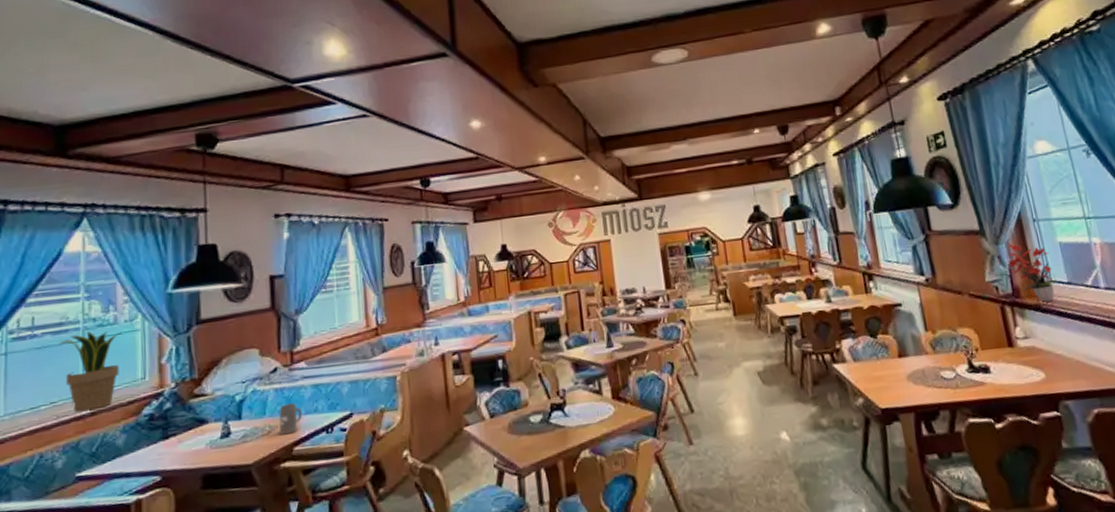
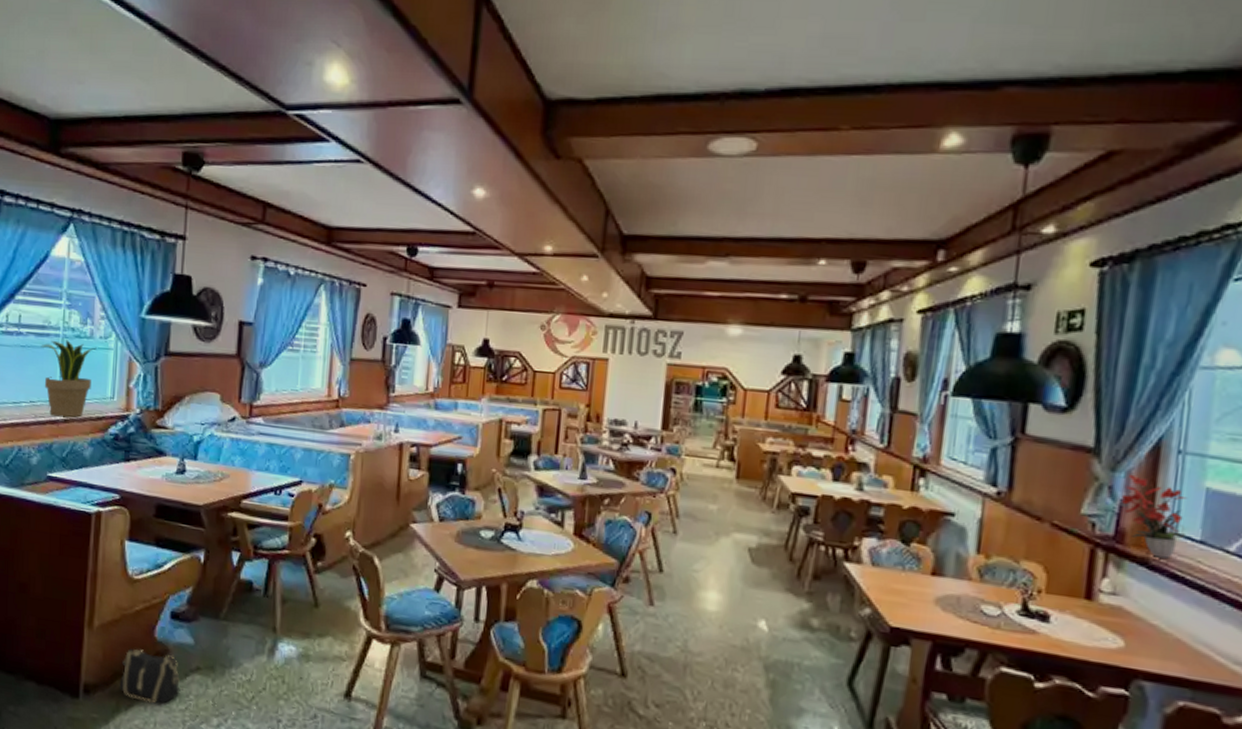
beer mug: present [278,403,302,435] -> none [230,455,254,487]

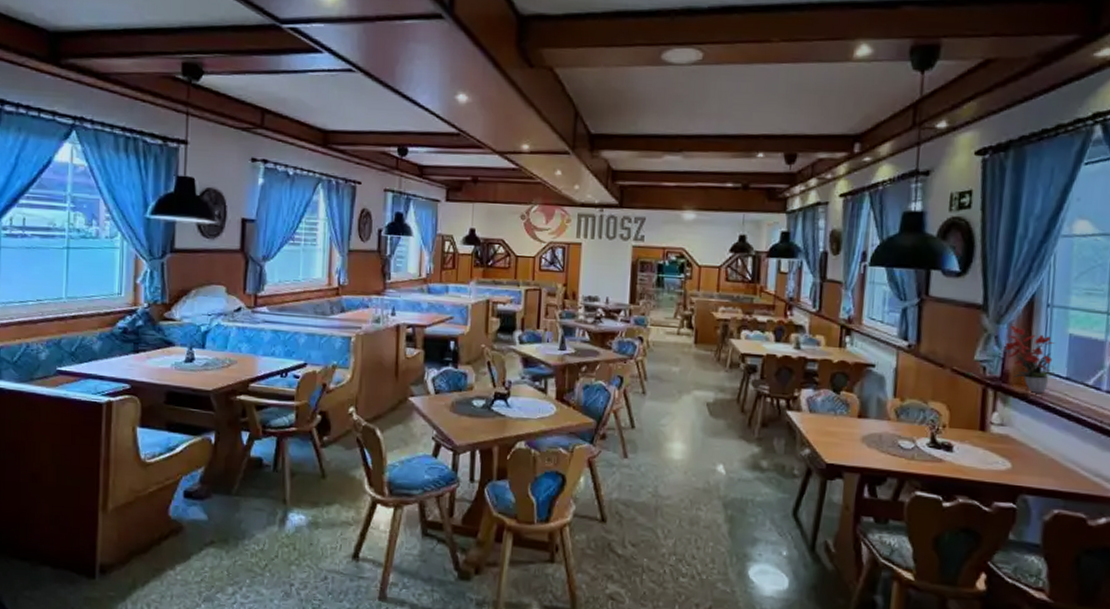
potted plant: present [40,340,97,418] -> none [46,240,103,314]
handbag: present [119,649,183,704] -> none [135,528,198,578]

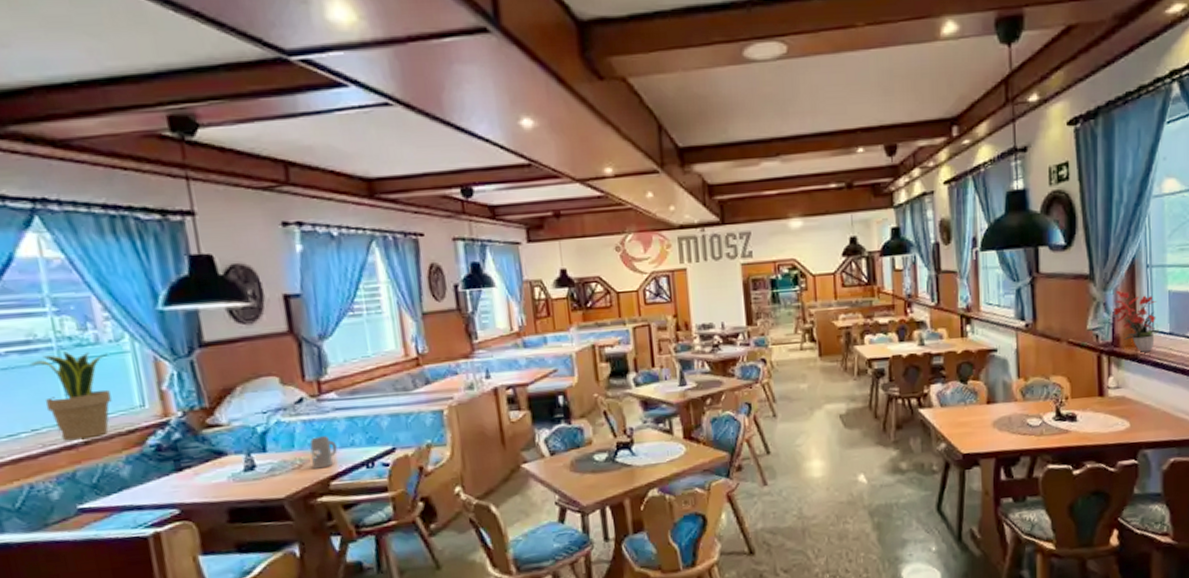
potted plant: none [46,240,103,314] -> present [29,351,112,441]
beer mug: none [237,342,260,371] -> present [309,436,337,469]

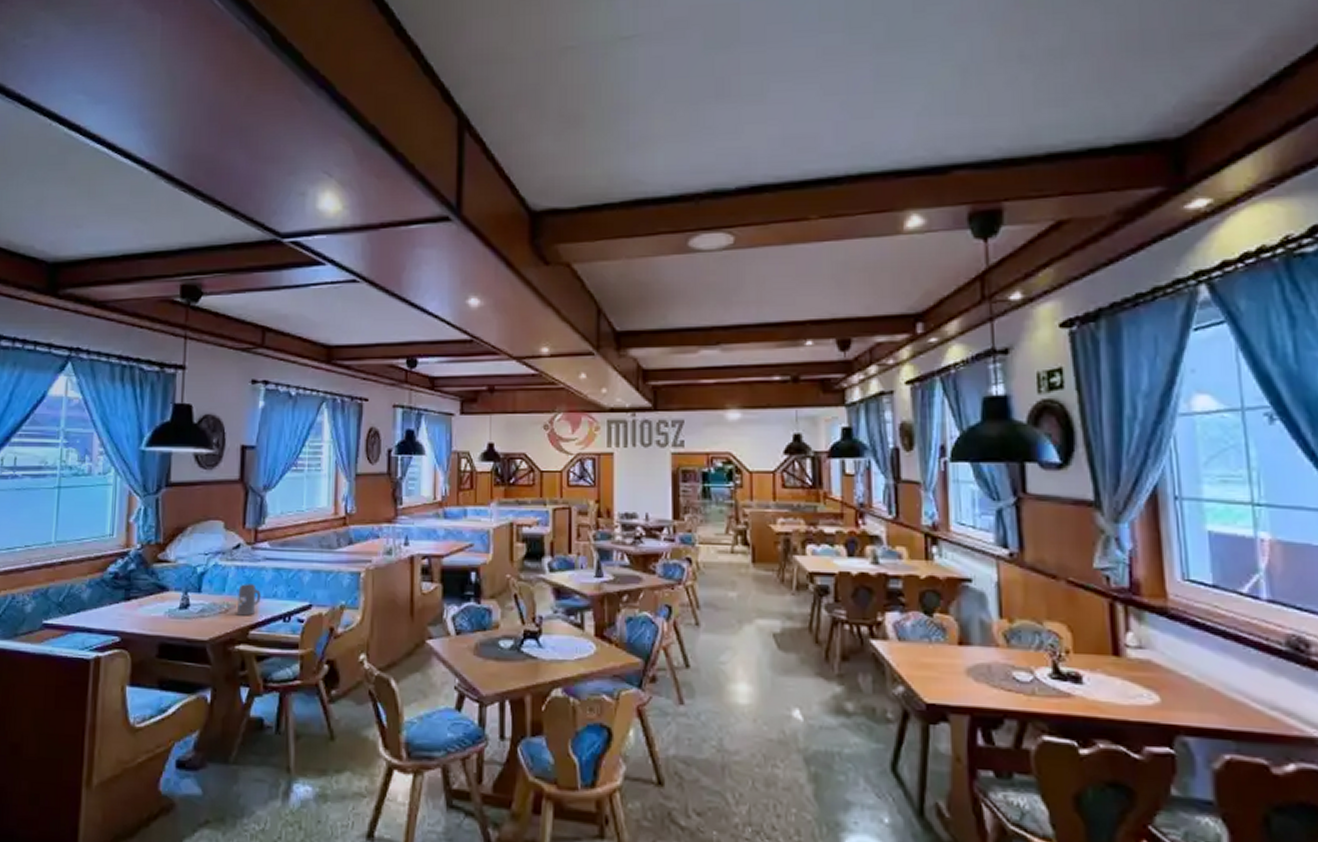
potted plant: present [29,351,112,441] -> none [36,479,95,560]
potted flower: present [1114,290,1159,352] -> none [1130,524,1197,606]

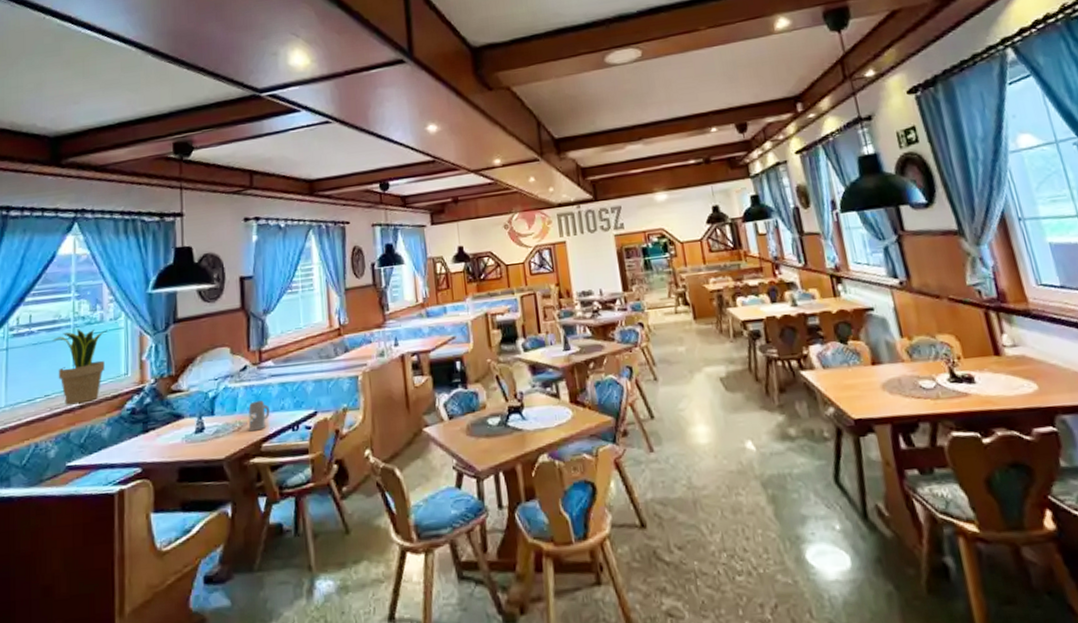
potted plant: none [36,479,95,560] -> present [52,328,108,405]

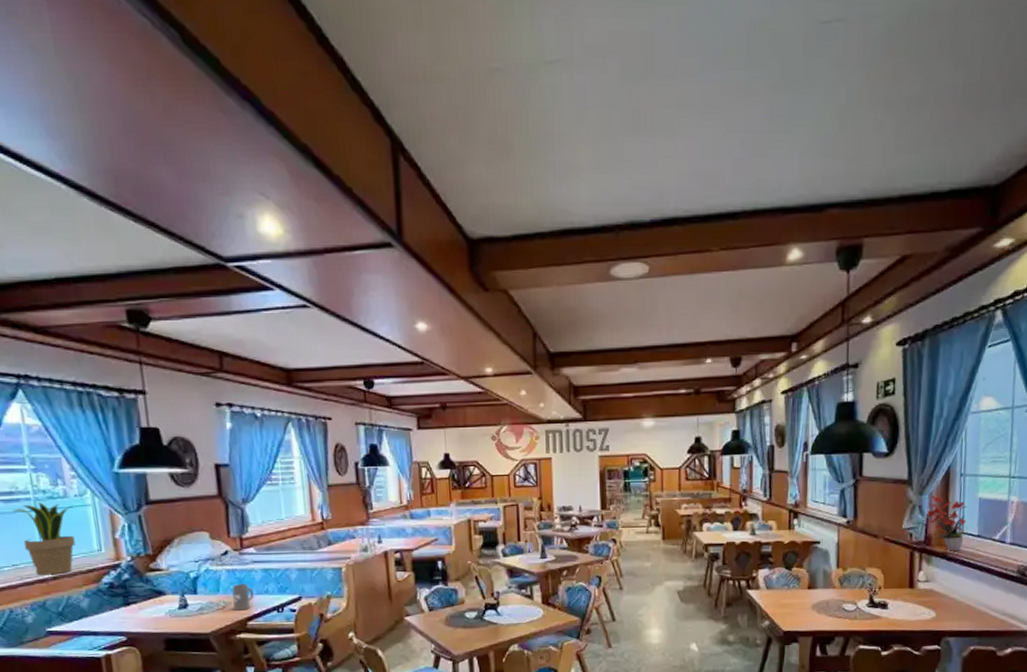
potted flower: none [991,244,1048,308] -> present [928,495,968,551]

